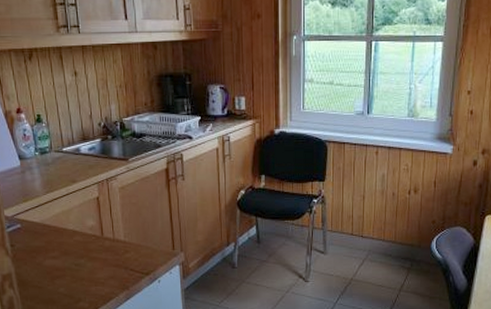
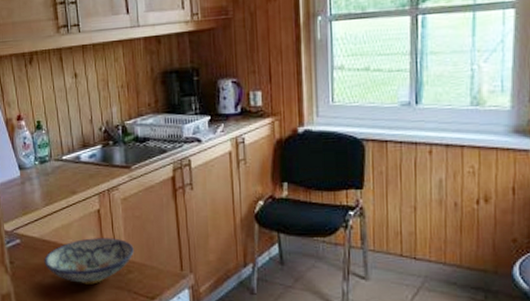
bowl: none [45,222,131,264] -> present [44,238,134,285]

